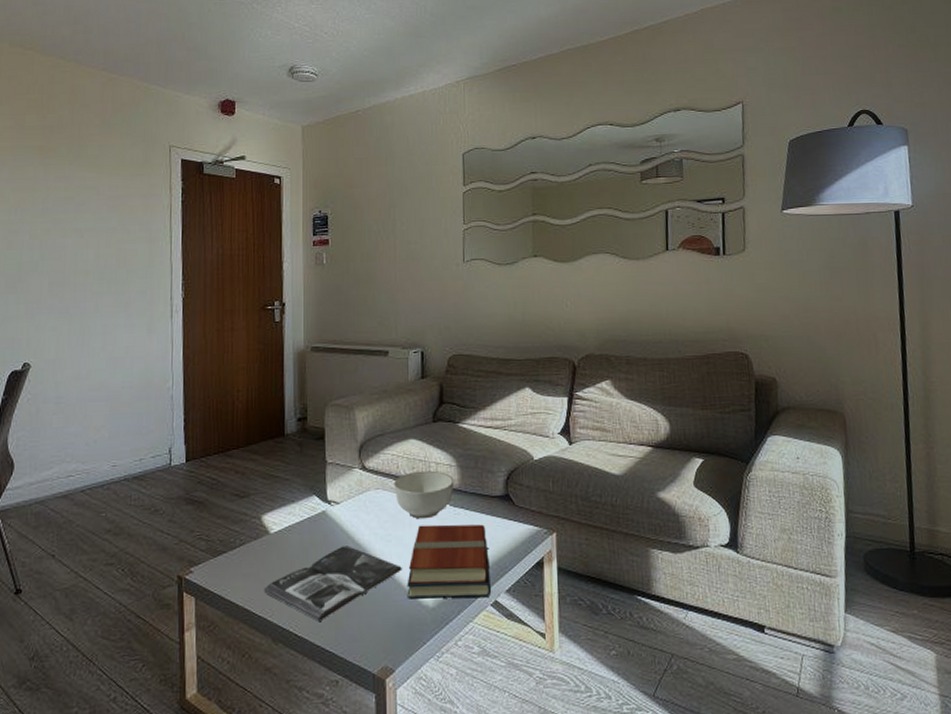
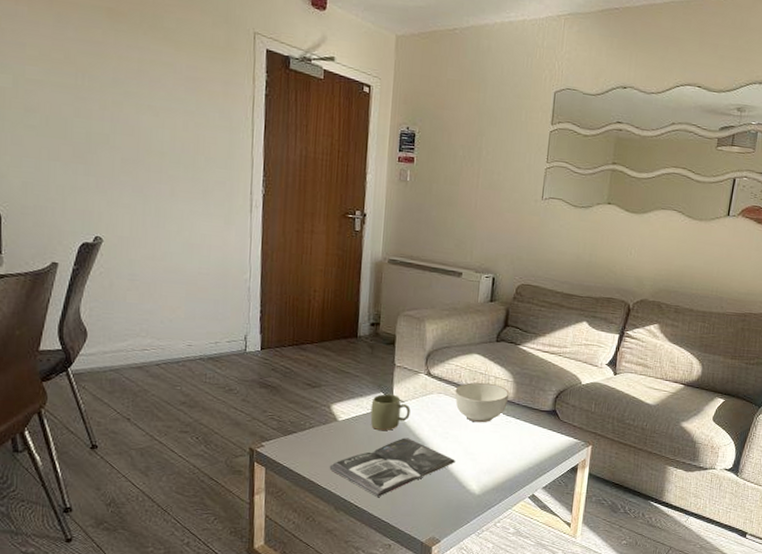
mug: none [304,496,347,539] -> present [370,394,411,430]
books: present [407,524,492,599] -> none [457,427,532,490]

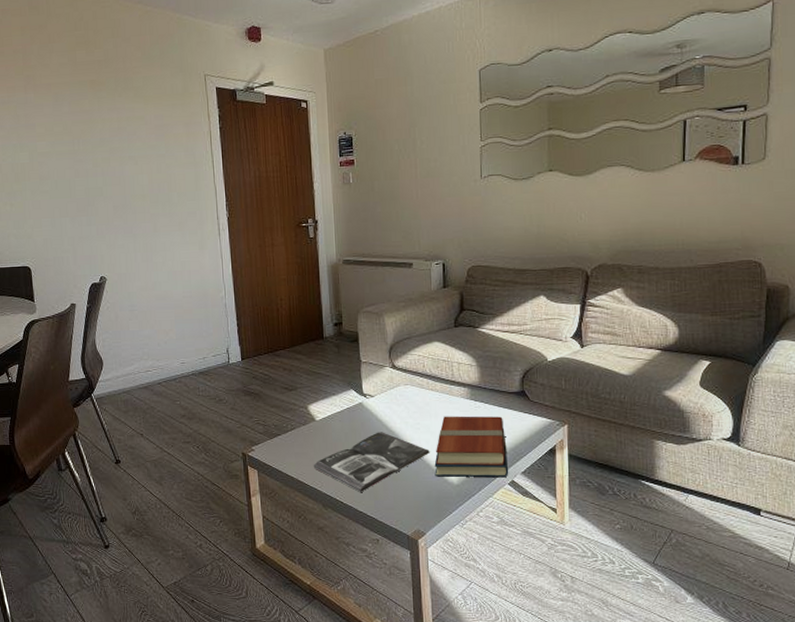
mug: present [370,394,411,430] -> none [344,390,381,426]
bowl: present [455,382,510,423] -> none [420,369,475,411]
books: none [457,427,532,490] -> present [434,415,509,477]

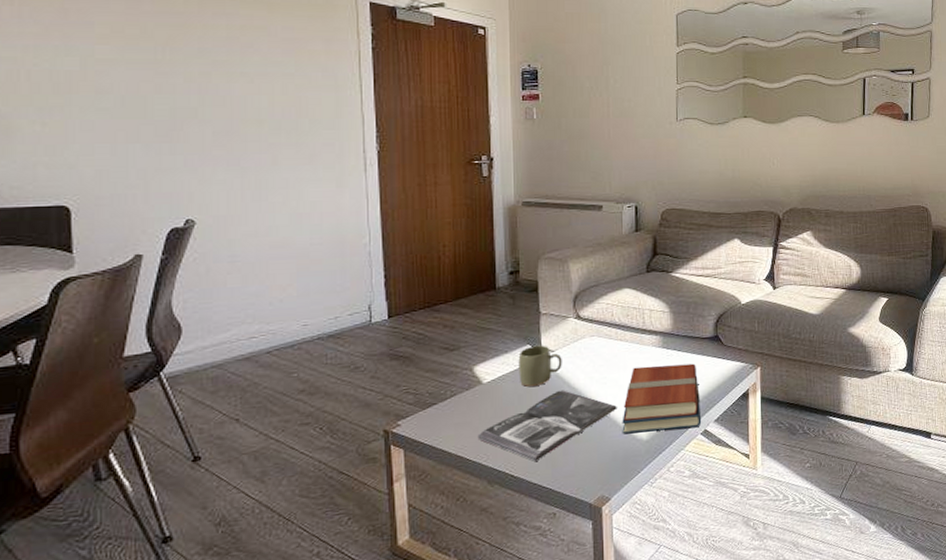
mug: none [344,390,381,426] -> present [518,345,562,387]

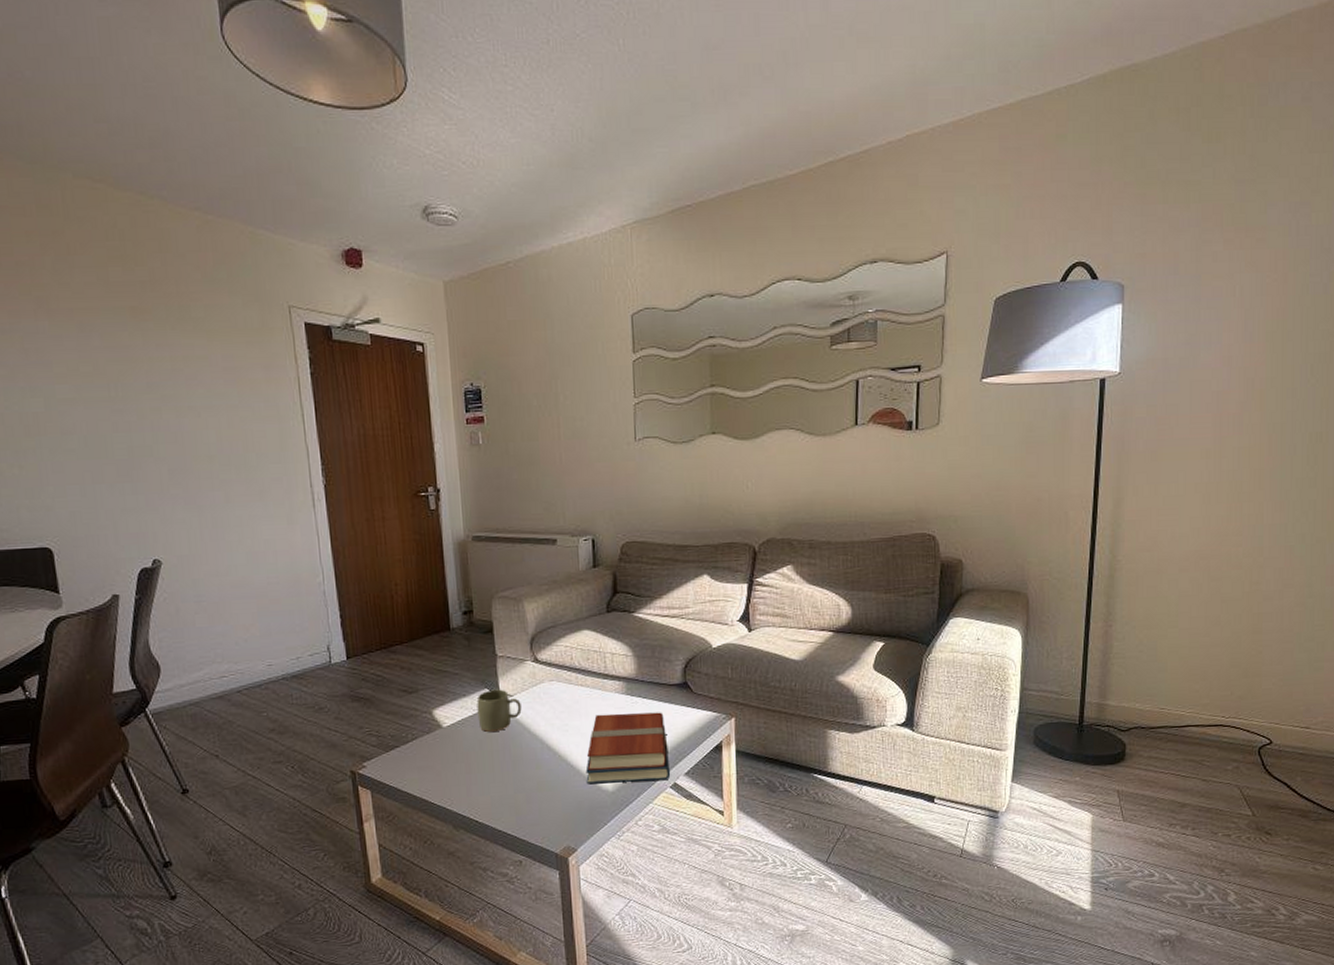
magazine: present [477,390,617,461] -> none [440,736,580,808]

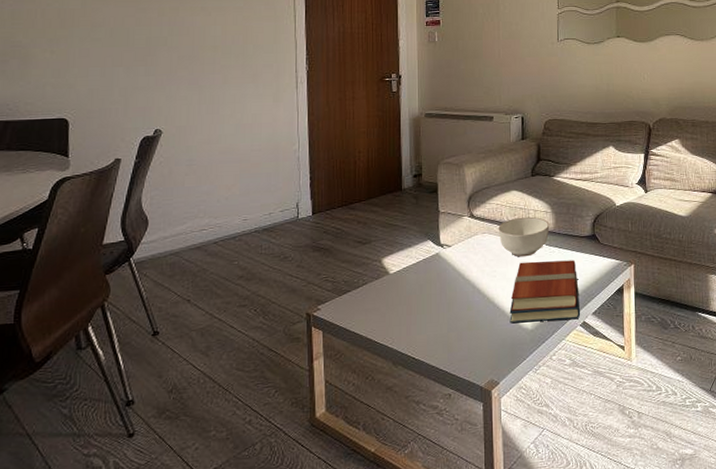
mug: present [476,689,522,732] -> none [420,240,458,278]
bowl: none [568,661,631,709] -> present [498,216,550,257]

